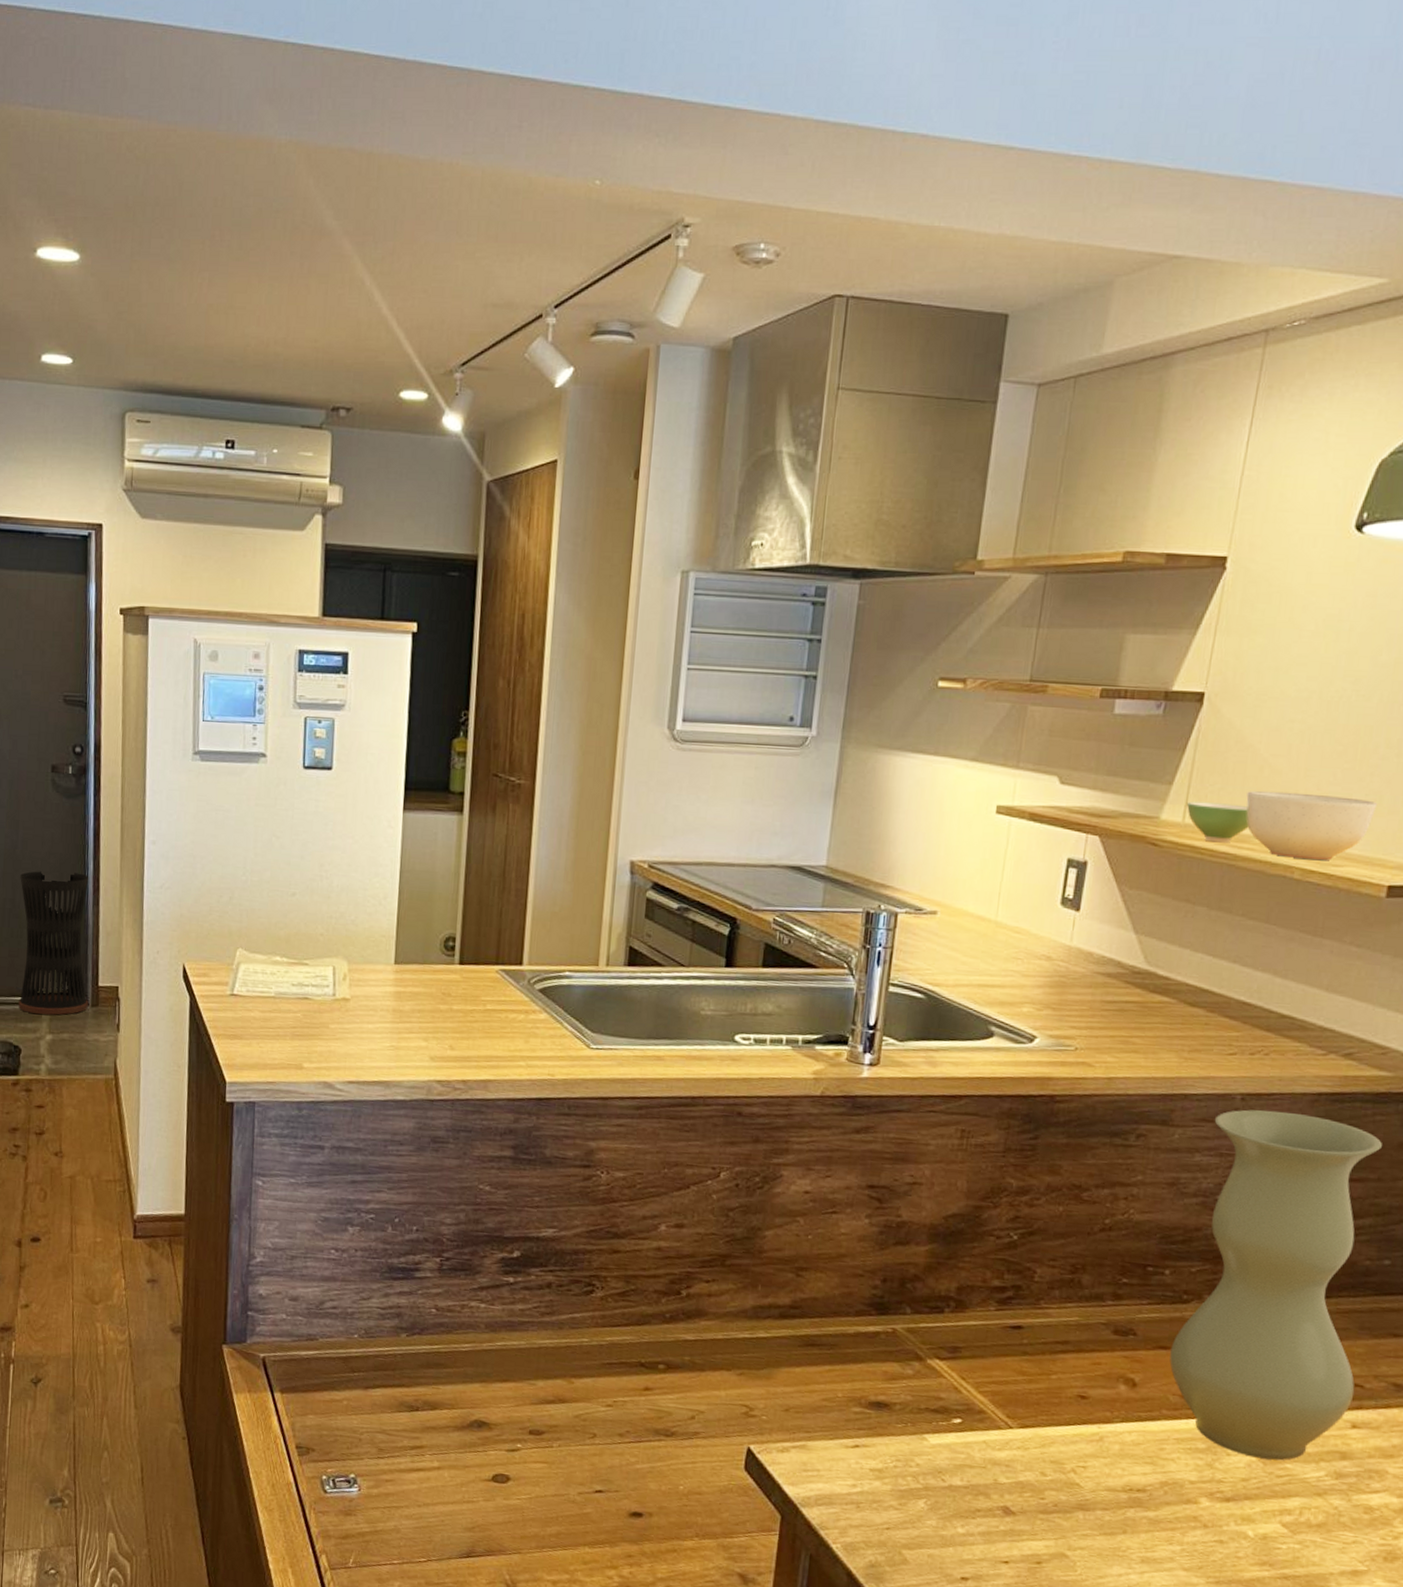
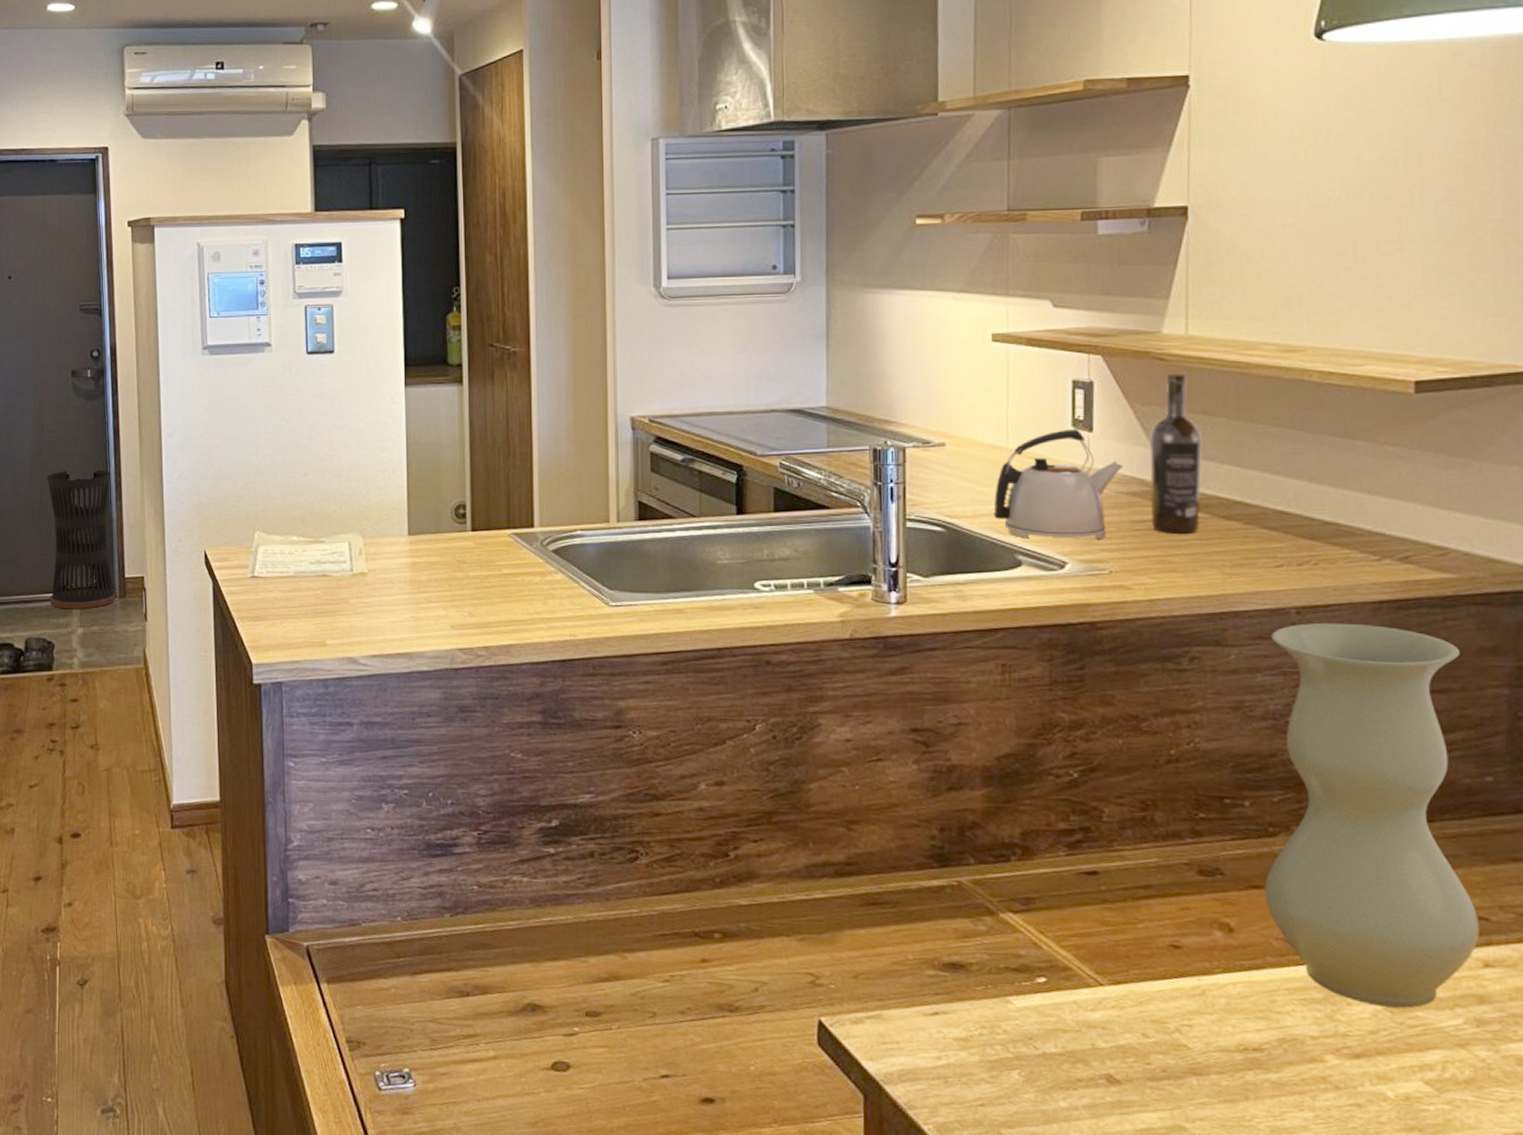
kettle: none [973,906,1104,1017] -> present [993,428,1124,540]
wine bottle: none [1122,859,1182,1017] -> present [1149,373,1203,534]
bowl: present [1186,801,1249,843] -> none [1186,312,1256,352]
bowl: present [1246,790,1378,860] -> none [1248,295,1388,361]

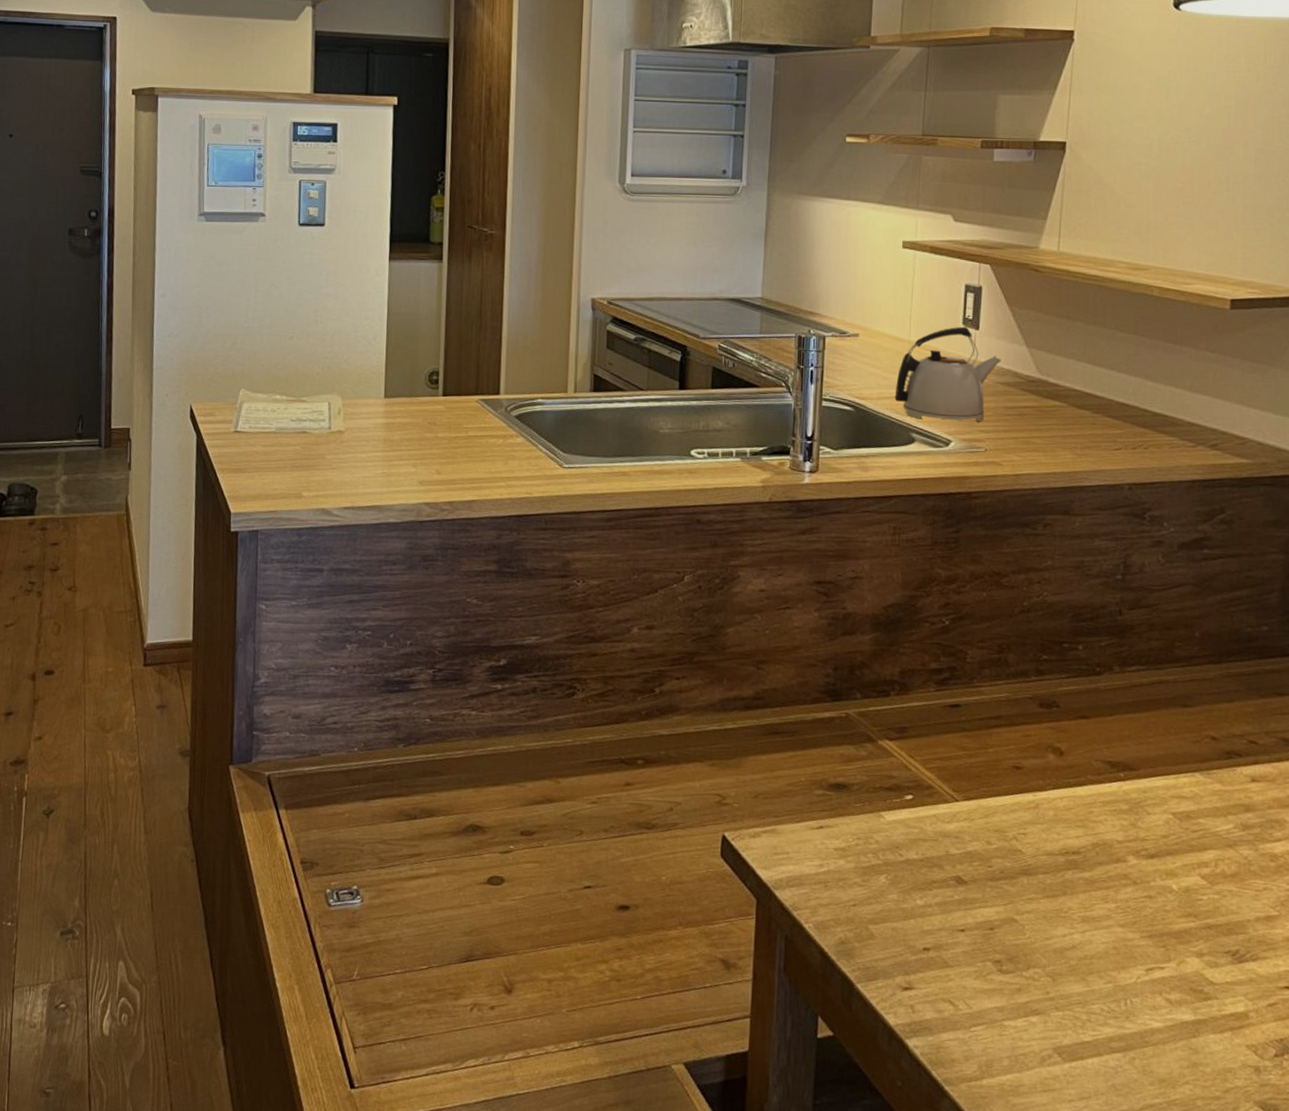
umbrella stand: present [47,470,116,610] -> none [35,324,103,458]
wine bottle: present [1149,373,1203,534] -> none [1021,283,1066,420]
vase: present [1265,622,1480,1008] -> none [1090,497,1251,816]

